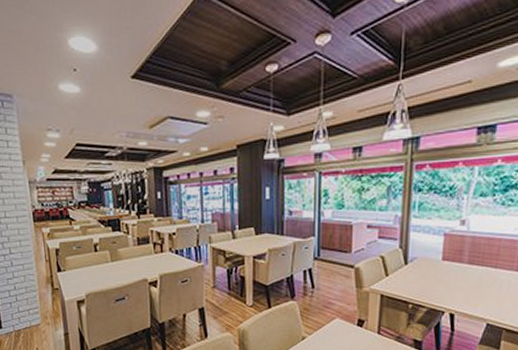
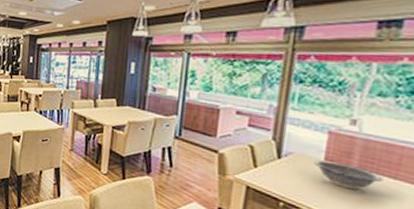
decorative bowl: none [434,261,487,283] -> present [314,160,383,190]

